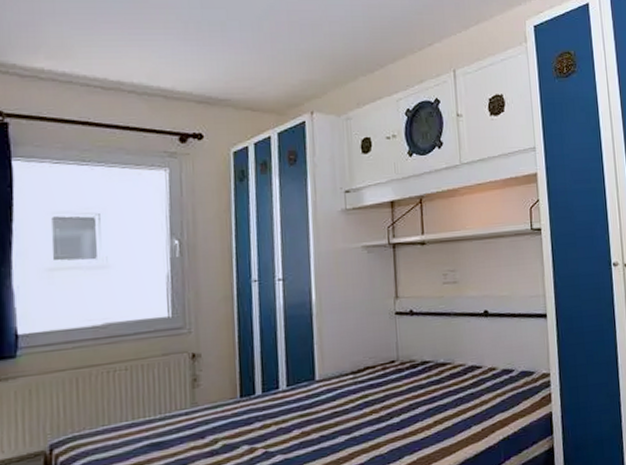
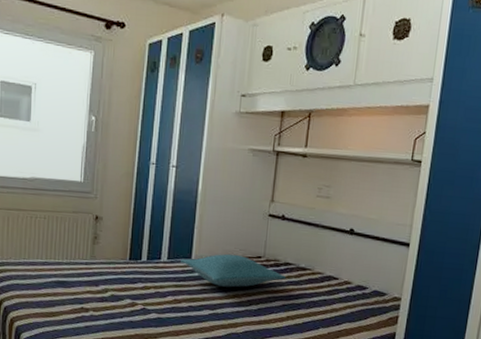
pillow: none [303,364,426,405] -> present [181,253,286,288]

